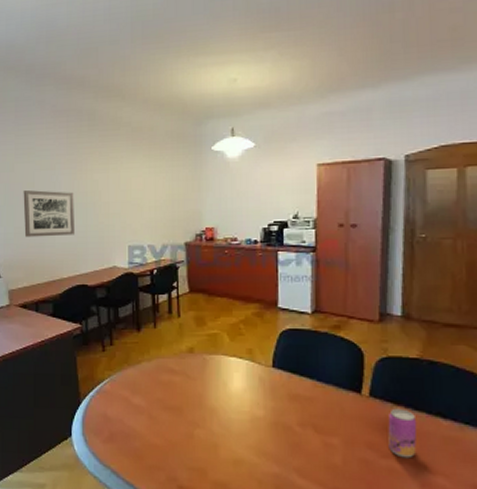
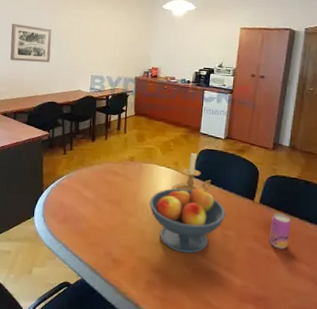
fruit bowl: none [219,381,324,473] -> present [149,187,226,254]
candle holder: none [246,335,300,387] -> present [171,152,211,192]

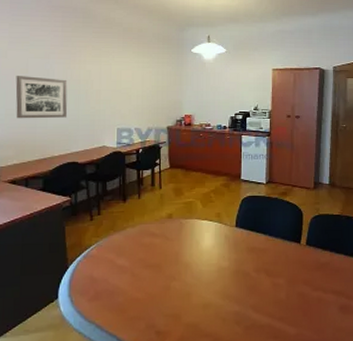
fruit bowl: present [149,187,226,254] -> none [192,236,273,311]
candle holder: present [171,152,211,192] -> none [215,201,256,244]
beverage can: present [269,213,291,250] -> none [318,252,338,289]

